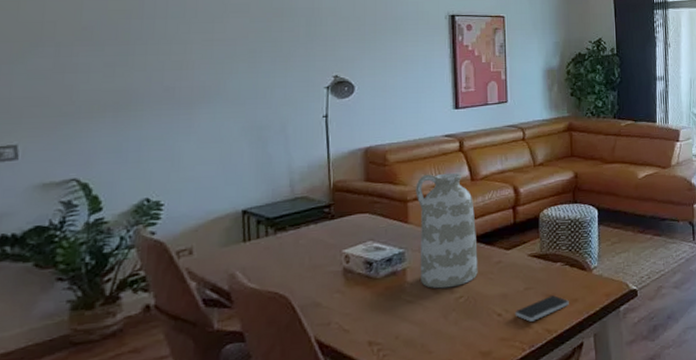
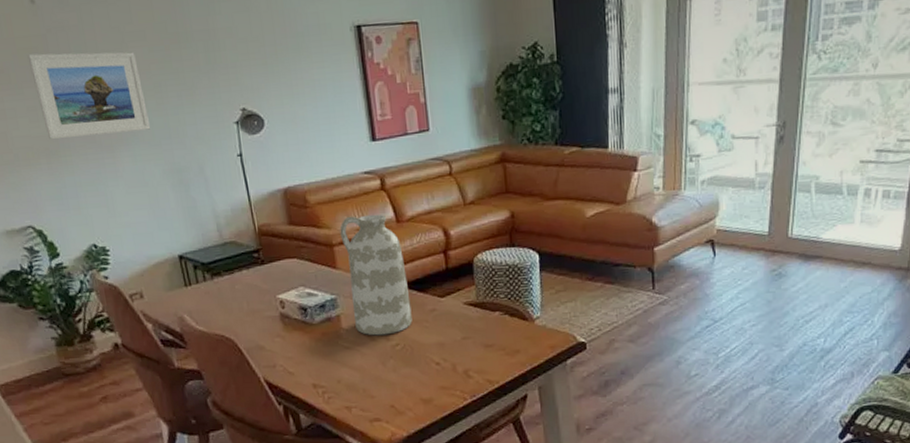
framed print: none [118,16,238,95] -> present [27,51,151,140]
smartphone: present [514,295,569,322] -> none [453,346,511,372]

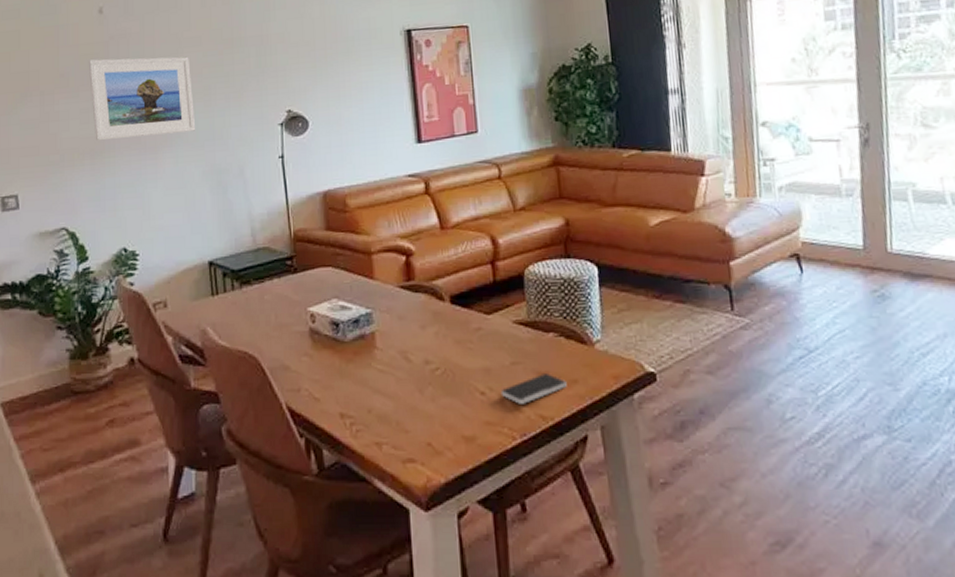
vase: present [340,214,412,336] -> none [379,219,455,358]
smartphone: none [453,346,511,372] -> present [500,373,567,404]

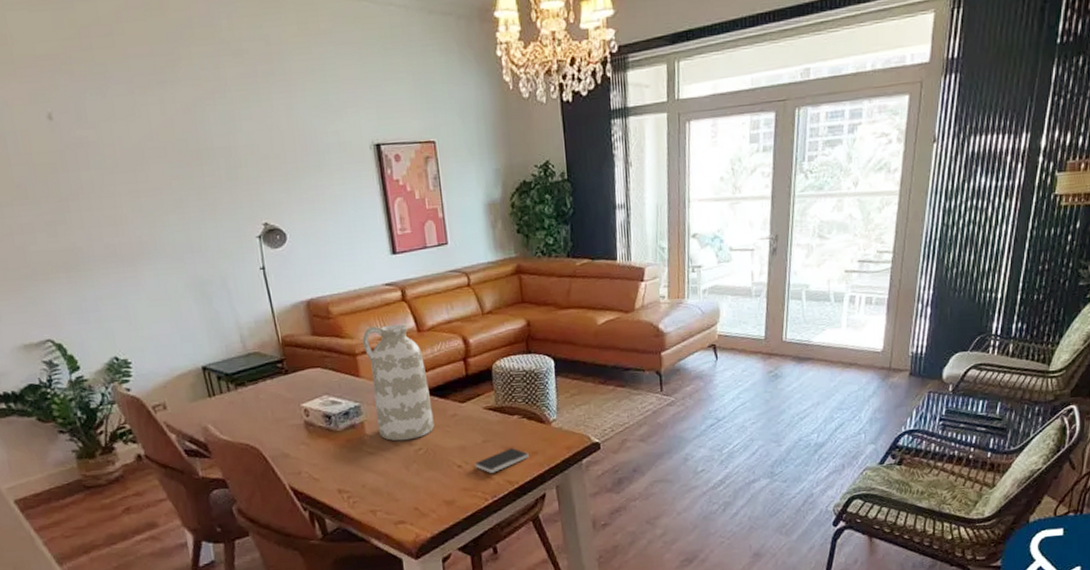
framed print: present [88,56,196,141] -> none [45,167,173,254]
vase: none [379,219,455,358] -> present [362,324,435,441]

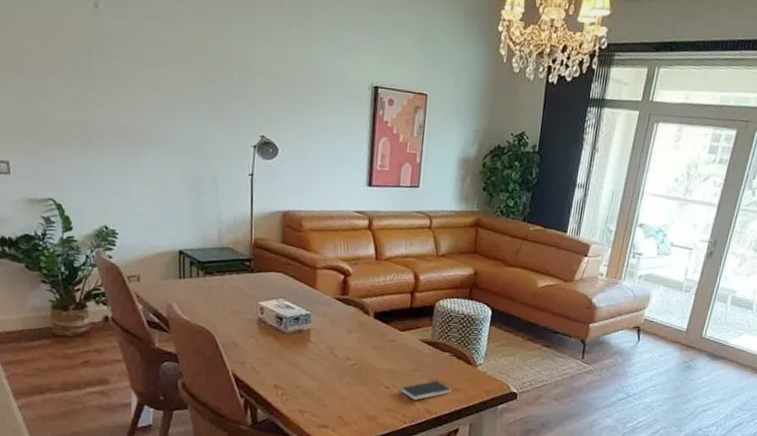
vase: present [362,324,435,441] -> none [322,246,376,355]

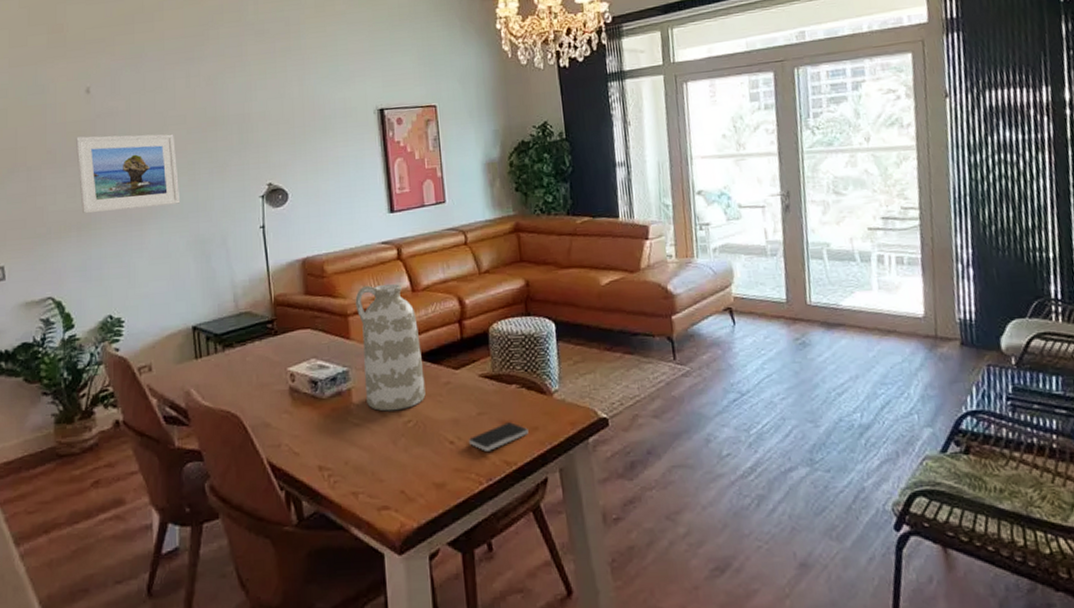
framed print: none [81,50,178,137] -> present [75,134,181,214]
vase: none [322,246,376,355] -> present [355,283,426,412]

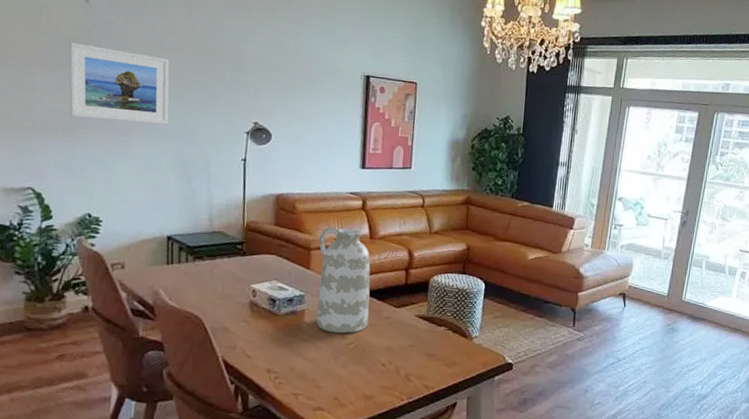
smartphone: present [468,422,529,452] -> none [397,356,448,376]

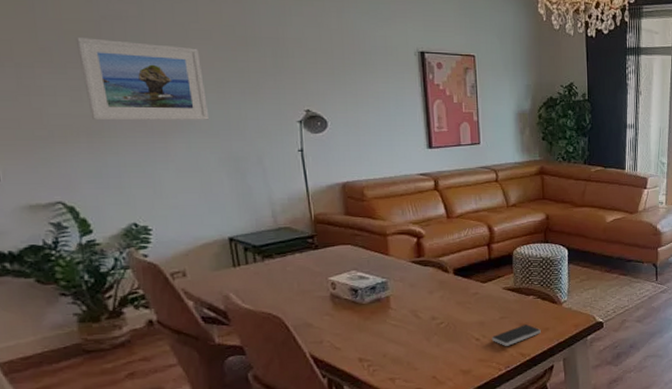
vase: present [317,226,371,334] -> none [394,210,457,315]
smartphone: none [397,356,448,376] -> present [491,324,541,346]

